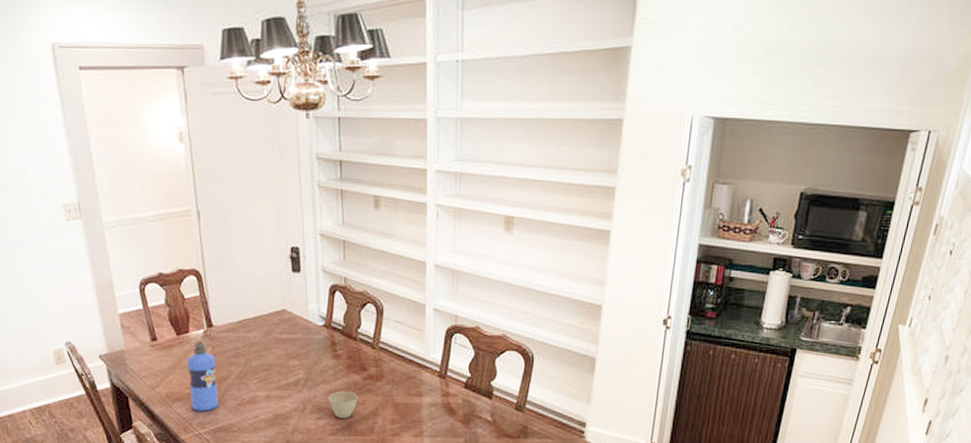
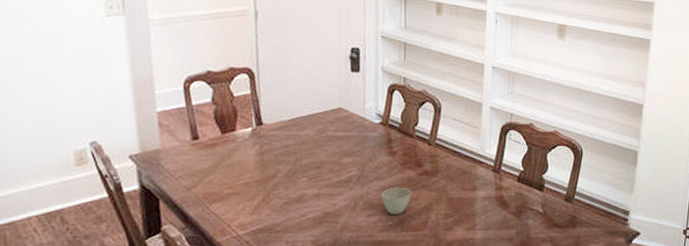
water bottle: present [186,341,218,412] -> none [230,140,263,212]

